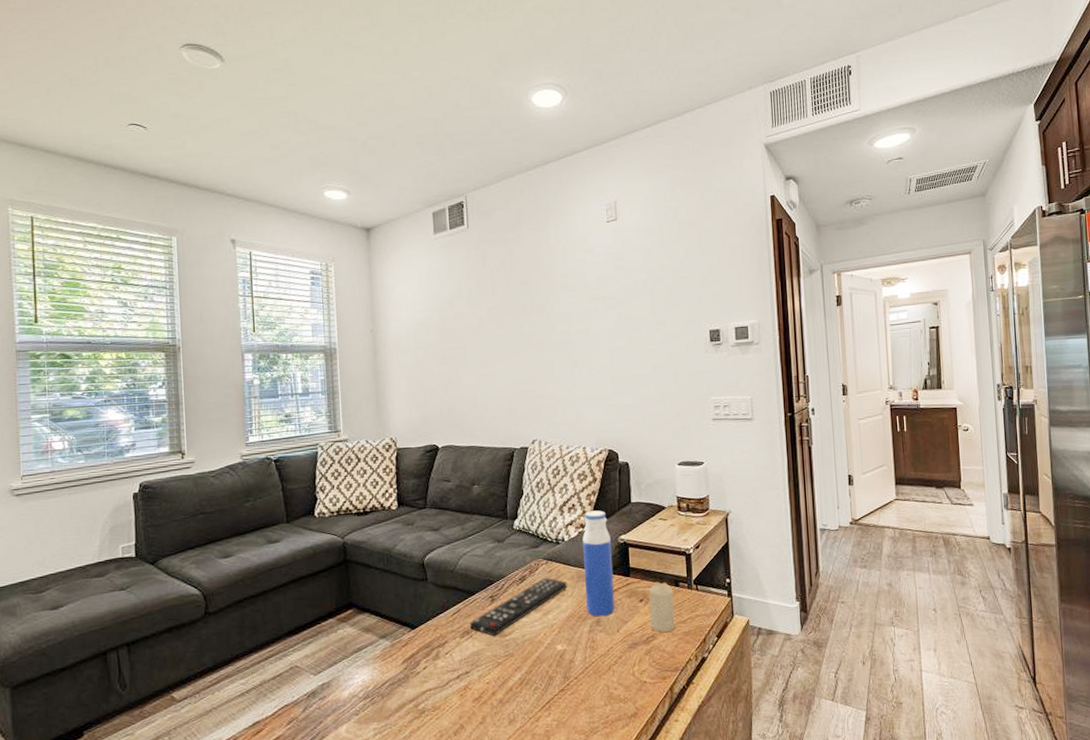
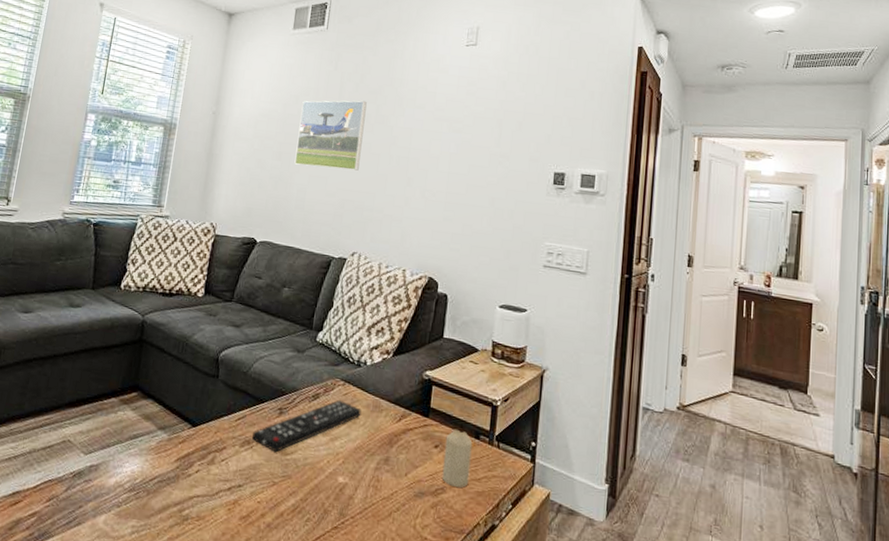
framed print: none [457,293,524,367] -> present [294,100,367,171]
water bottle: present [583,510,615,617] -> none [377,338,416,456]

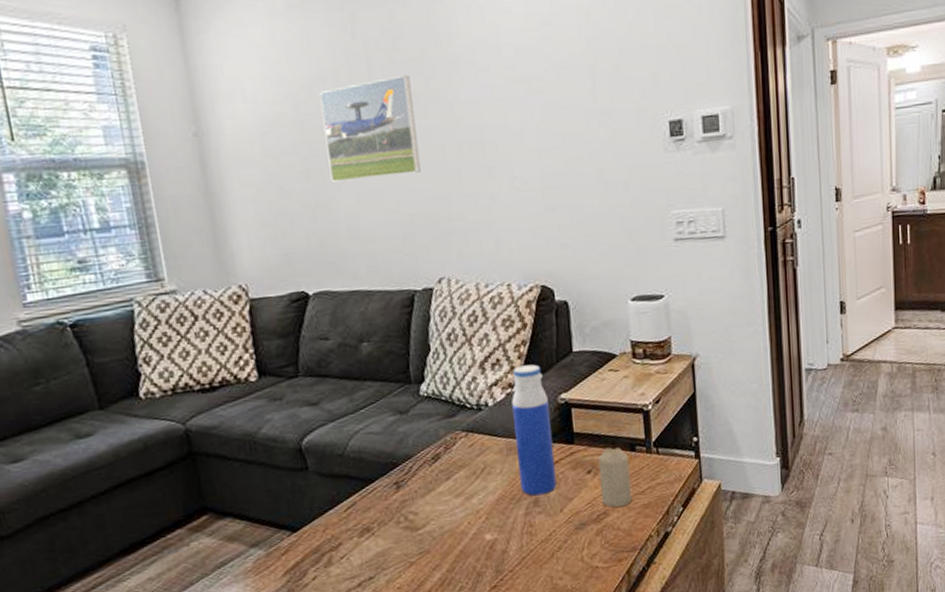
remote control: present [252,400,362,453] -> none [370,453,495,532]
water bottle: none [377,338,416,456] -> present [512,364,556,496]

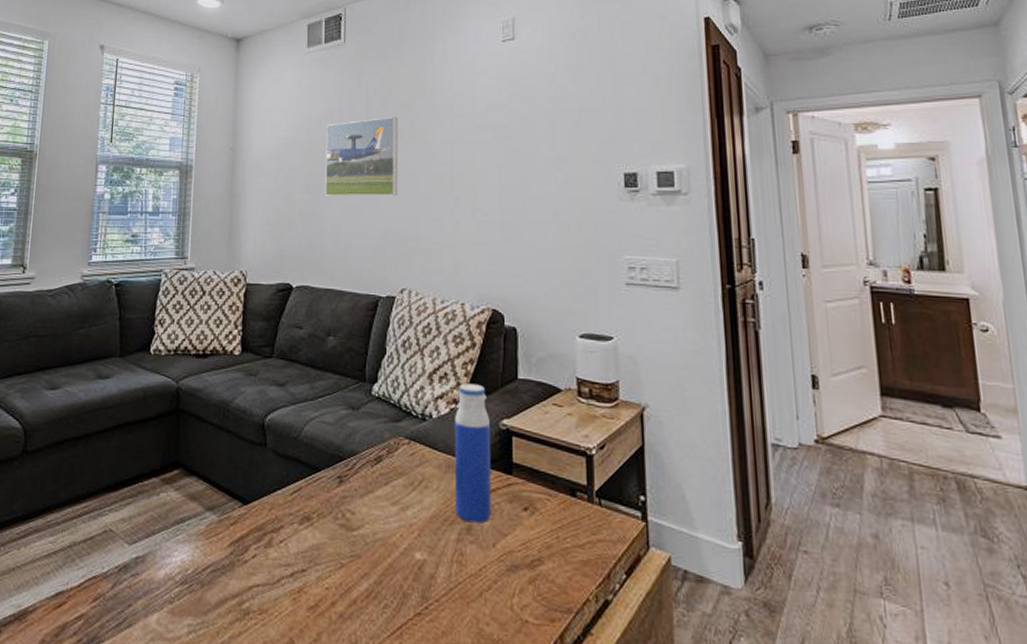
candle: present [597,447,632,508] -> none [535,486,570,557]

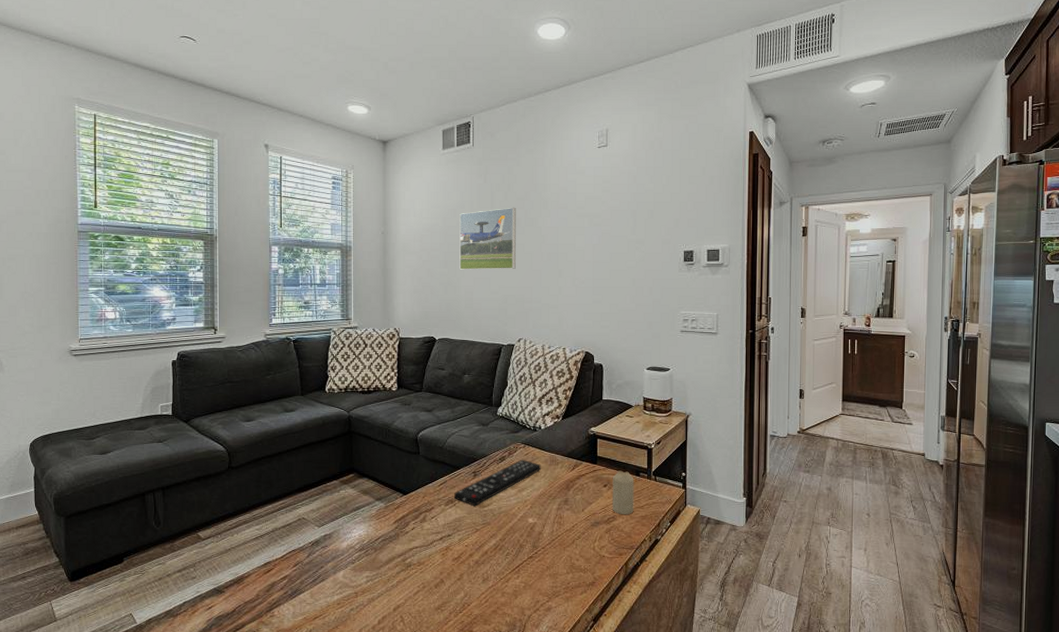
remote control: none [312,462,433,529] -> present [454,460,541,507]
water bottle: present [455,383,491,524] -> none [557,404,582,497]
candle: none [535,486,570,557] -> present [612,470,634,514]

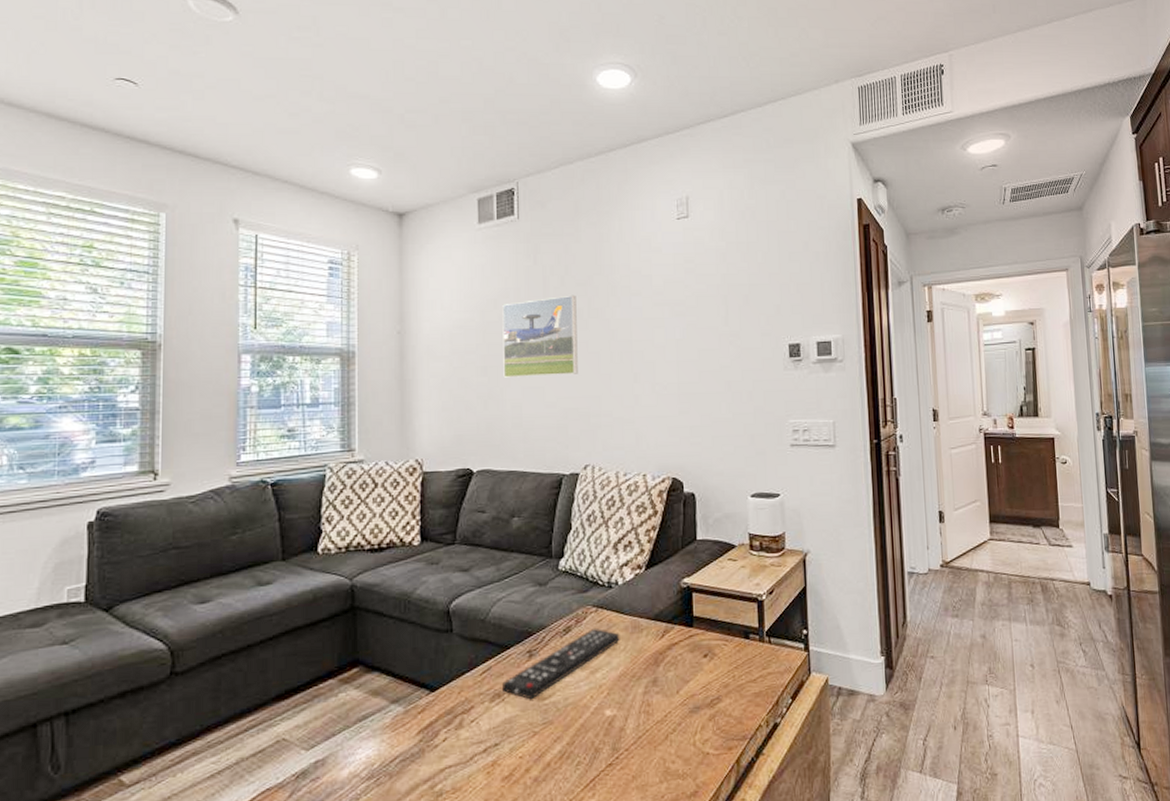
candle: present [612,470,634,514] -> none [714,633,744,693]

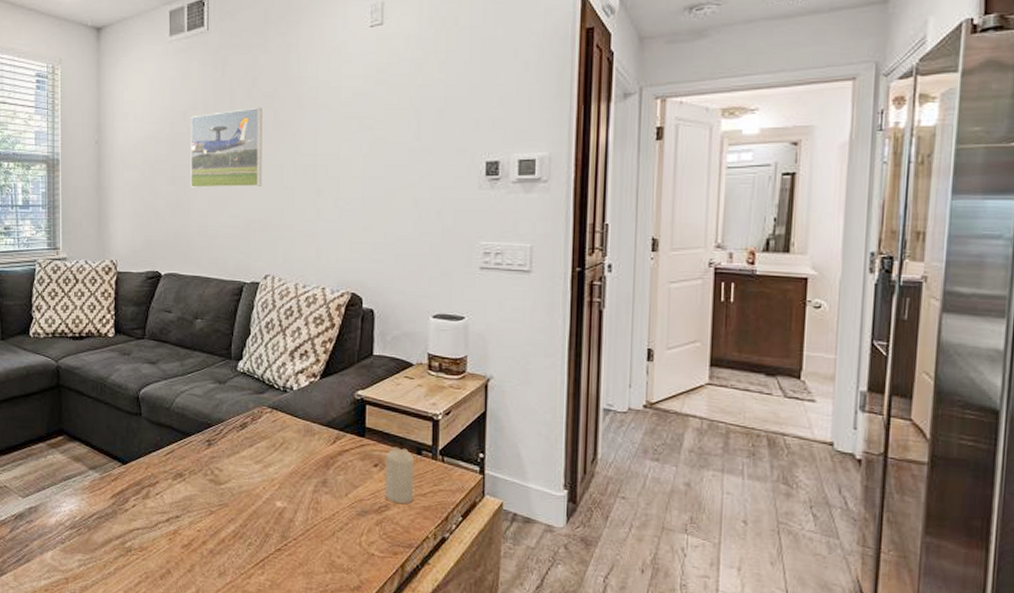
remote control: present [502,629,620,700] -> none [184,428,293,483]
candle: none [714,633,744,693] -> present [384,446,415,504]

